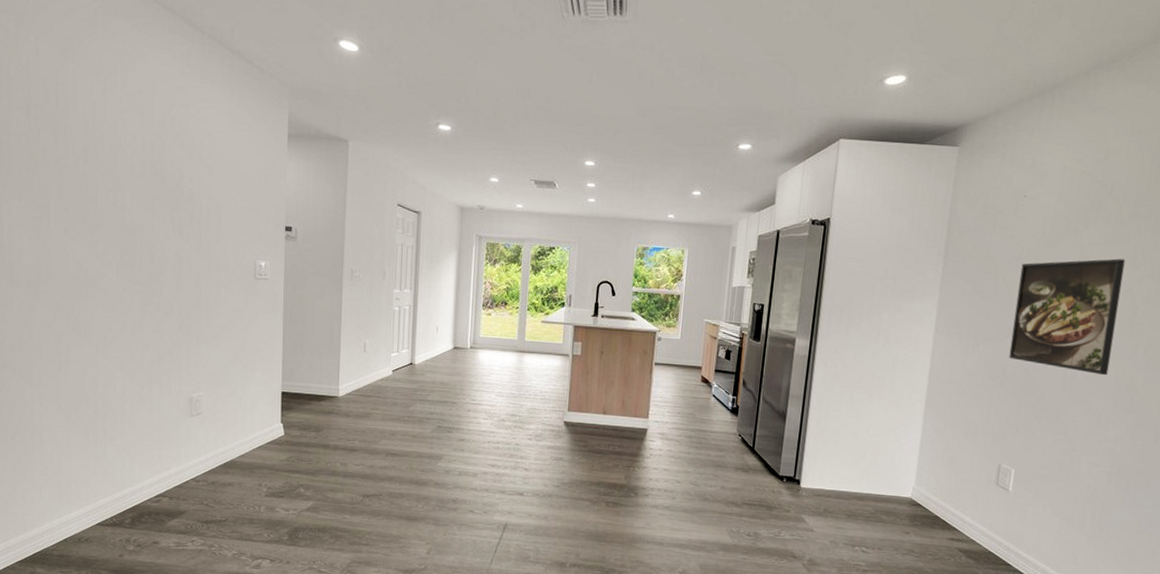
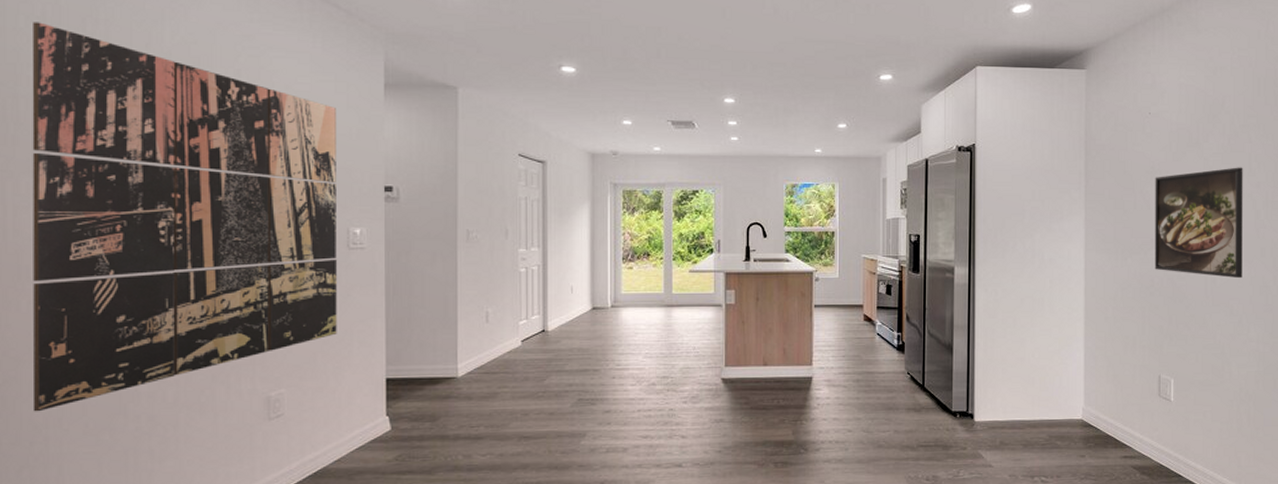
wall art: none [20,71,248,391] -> present [32,22,337,412]

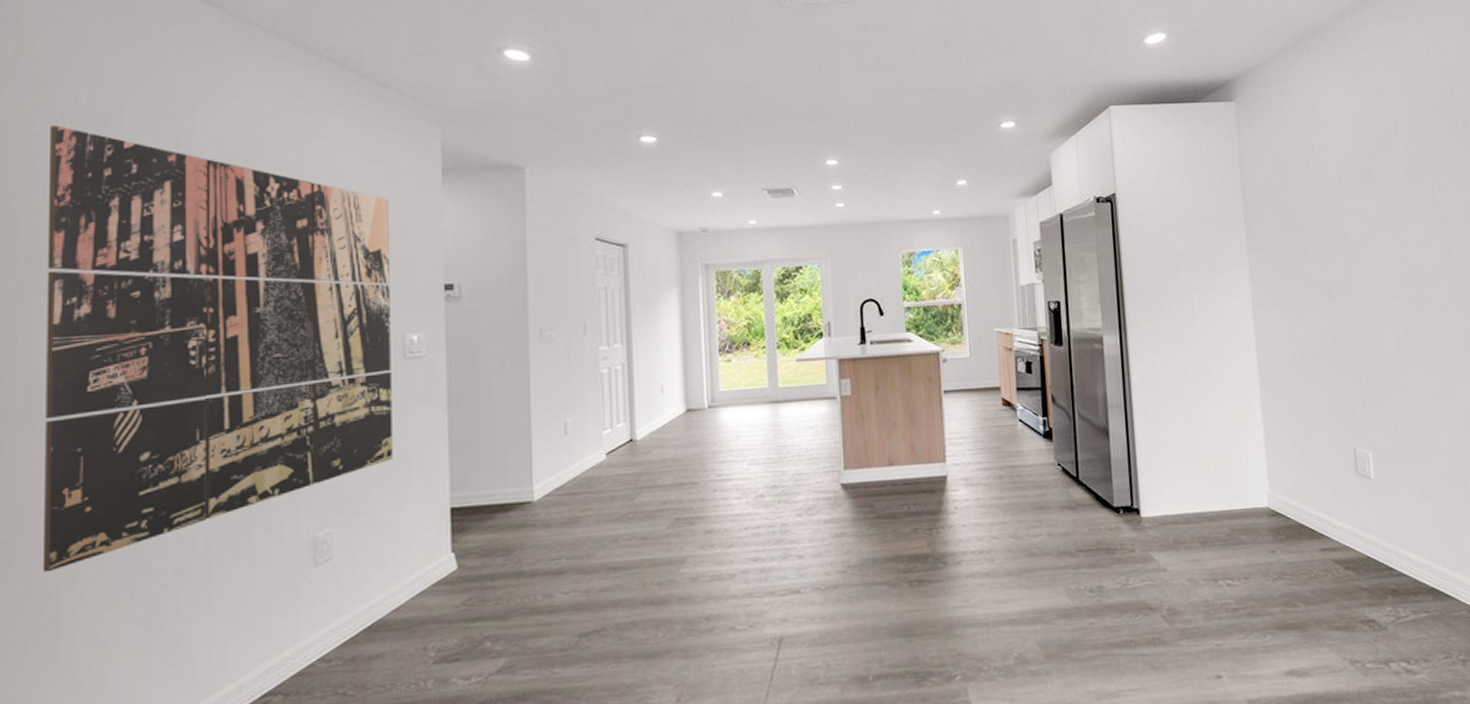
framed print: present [1154,167,1243,279] -> none [1325,200,1440,329]

